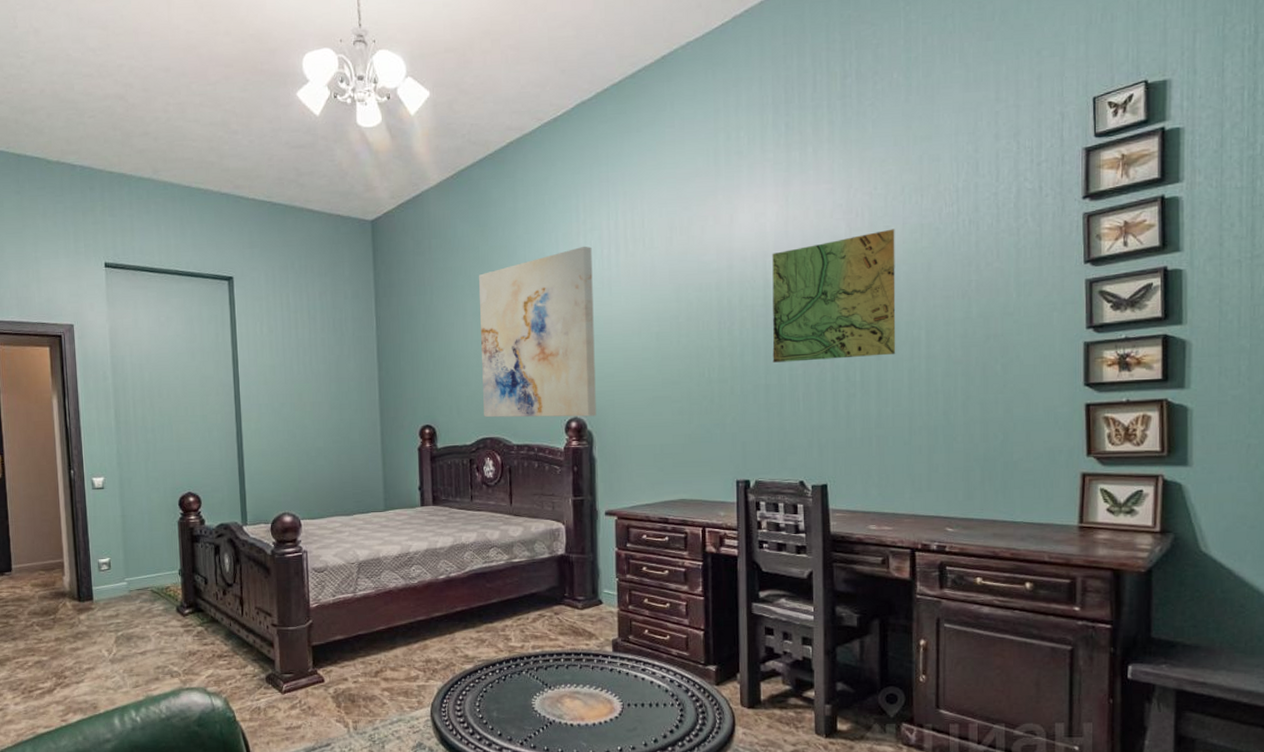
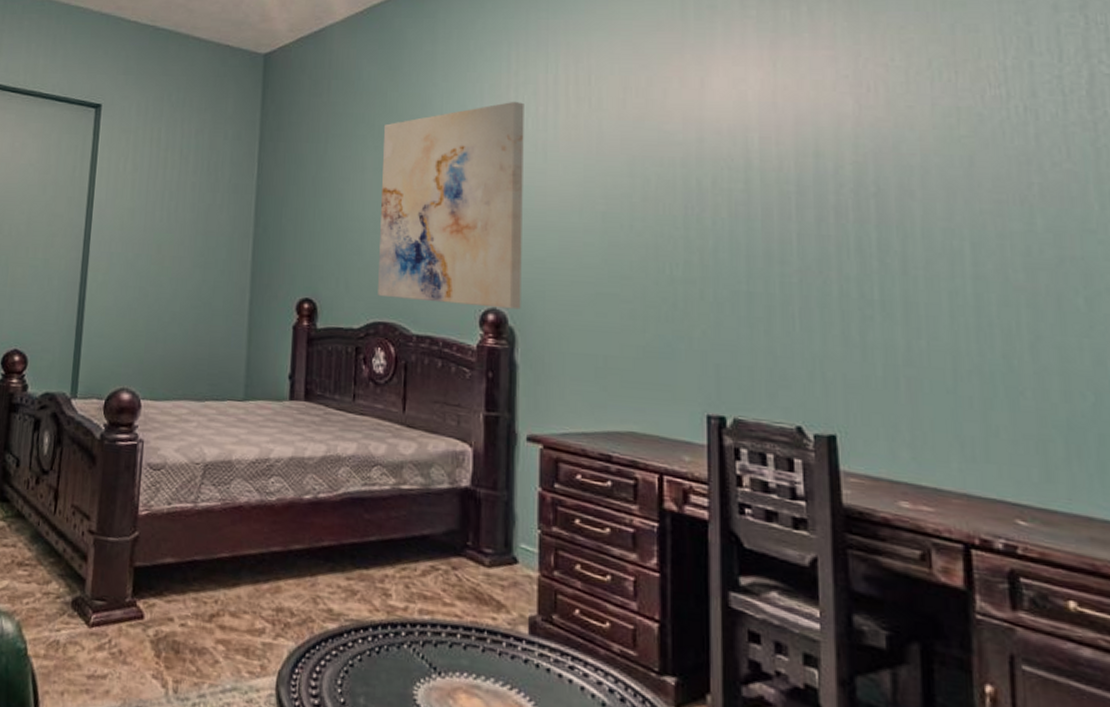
map: present [772,229,896,363] -> none [756,110,929,270]

